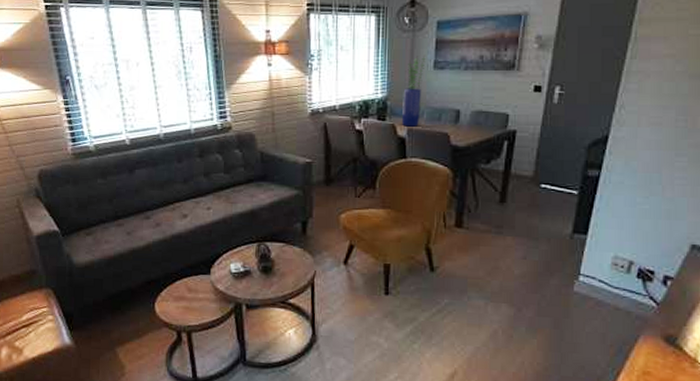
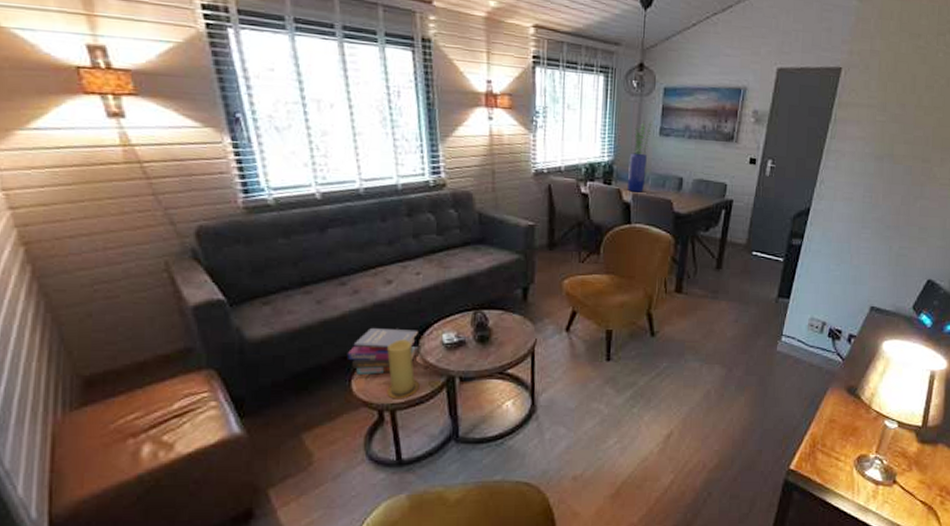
books: none [151,257,209,299] -> present [347,328,418,374]
candle: none [184,268,212,322] -> present [387,339,420,399]

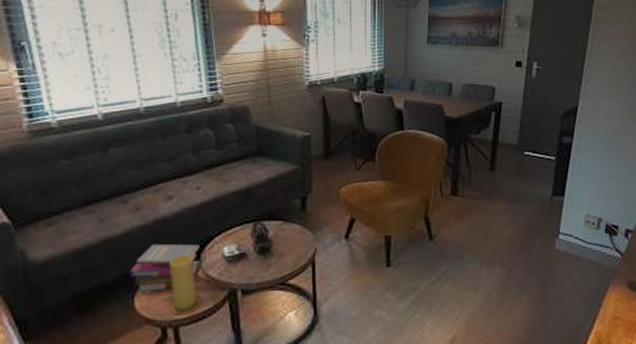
vase: present [628,121,652,193] -> none [399,31,420,99]

